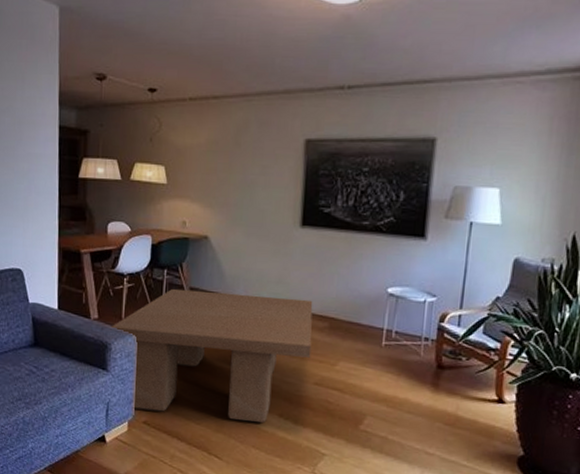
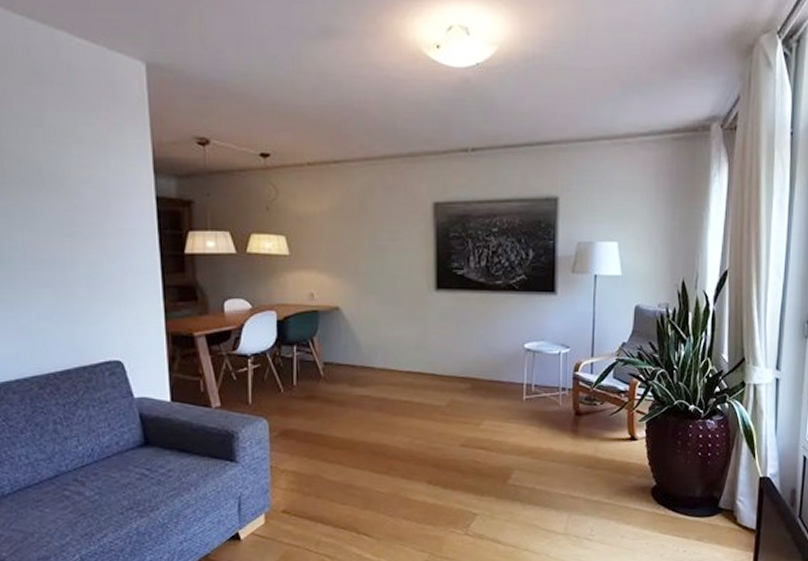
coffee table: present [111,288,313,423] -> none [236,363,455,499]

